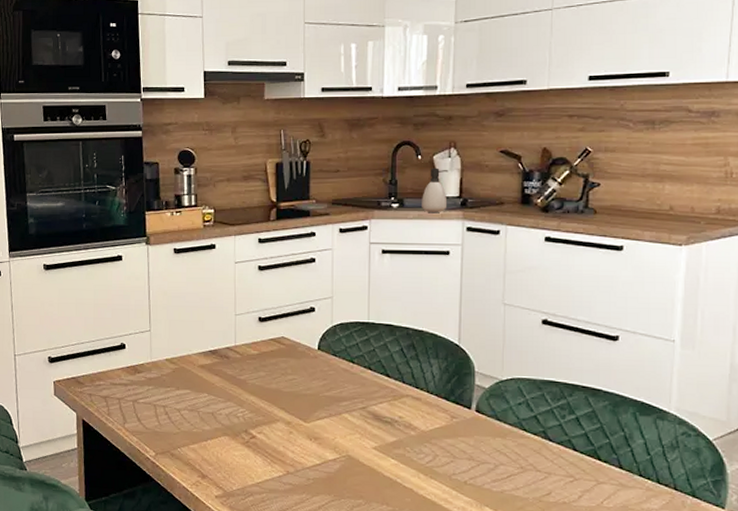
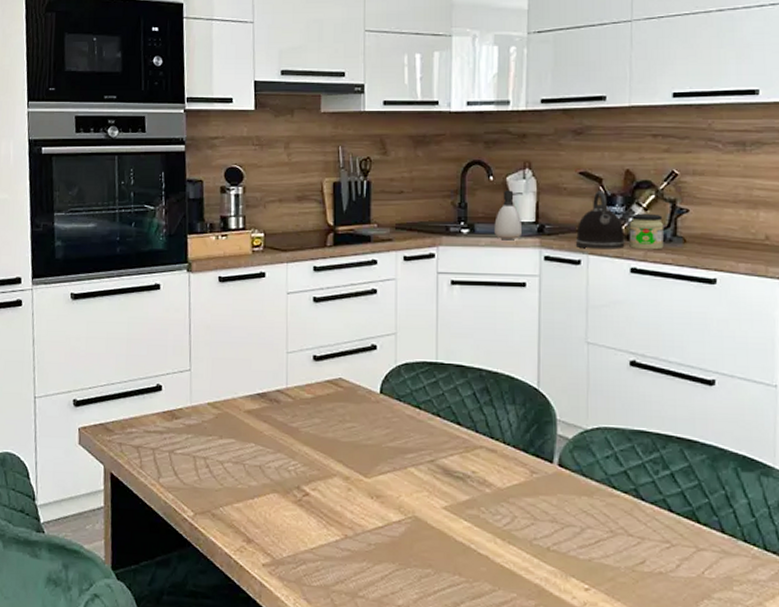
kettle: none [495,167,542,220] -> present [575,191,626,250]
jar: none [544,188,577,221] -> present [629,213,664,250]

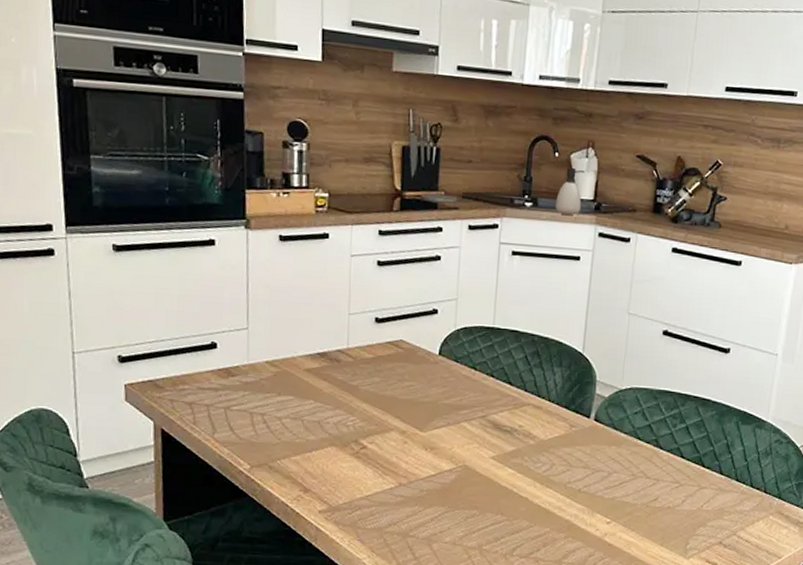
kettle: present [575,191,626,250] -> none [627,174,671,230]
jar: present [629,213,664,250] -> none [673,198,705,233]

